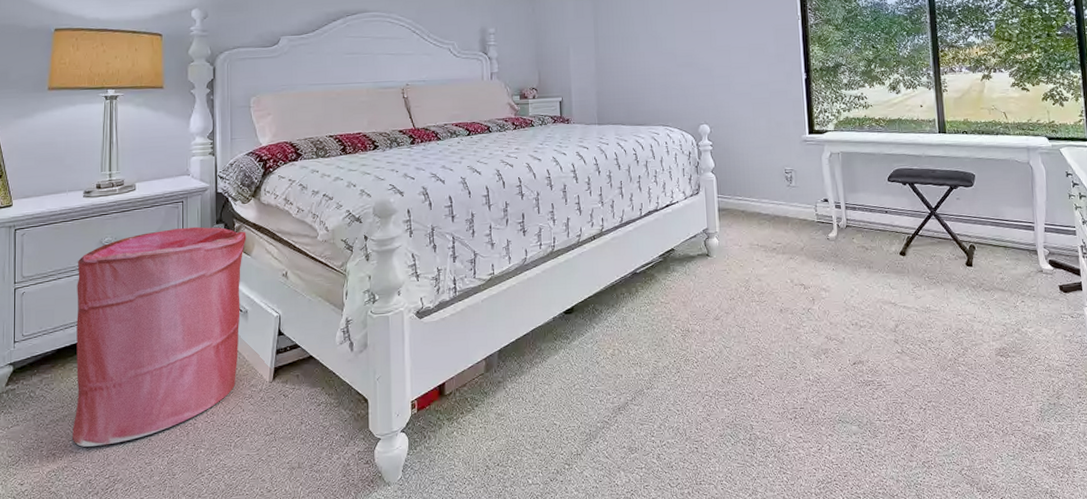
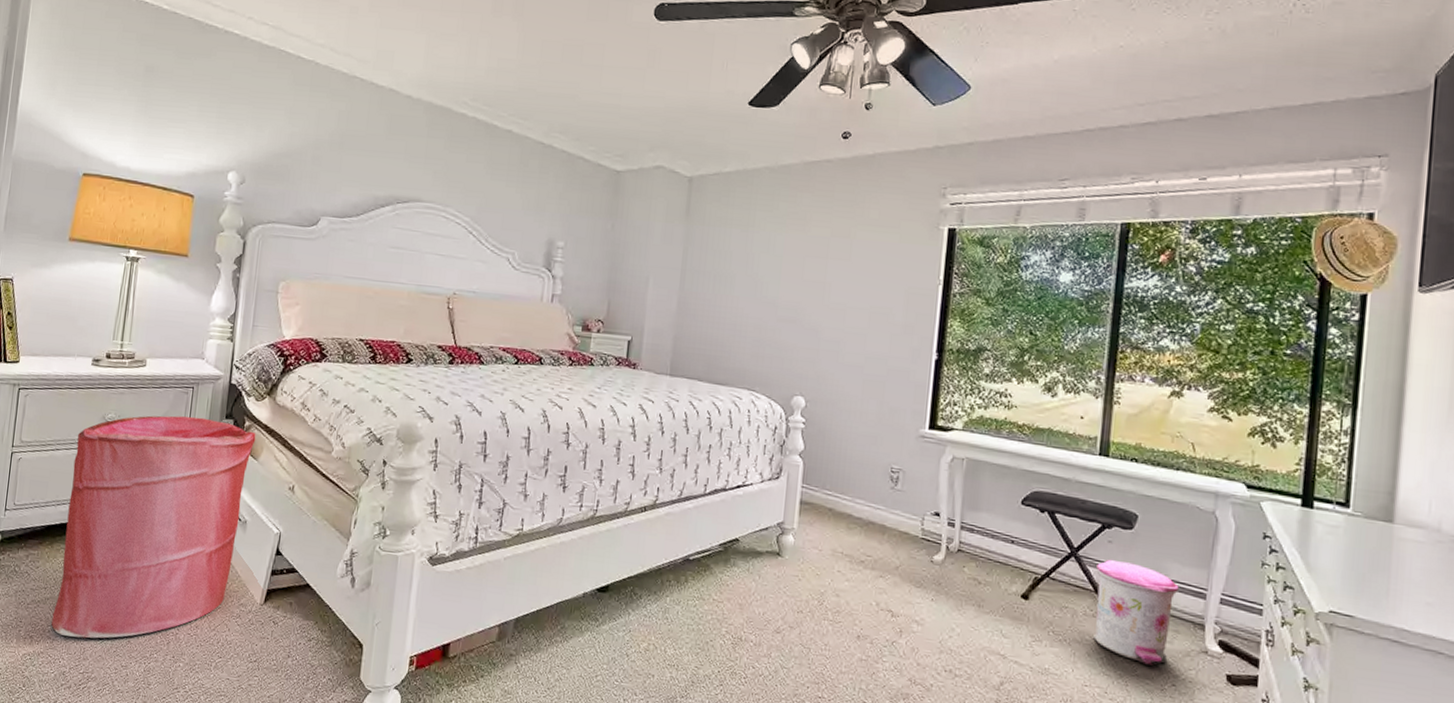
trash can: none [951,212,1014,290] -> present [1093,559,1179,666]

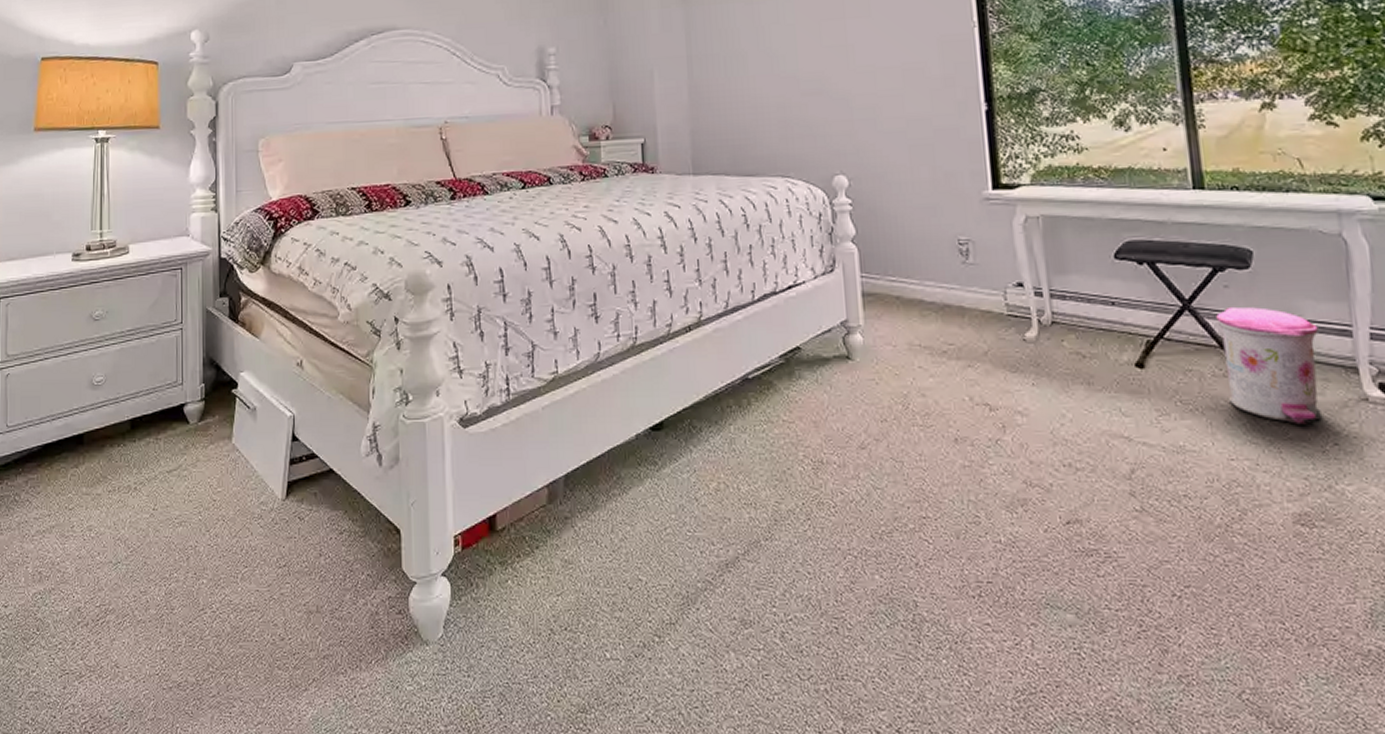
laundry hamper: present [51,415,256,639] -> none [60,300,255,566]

